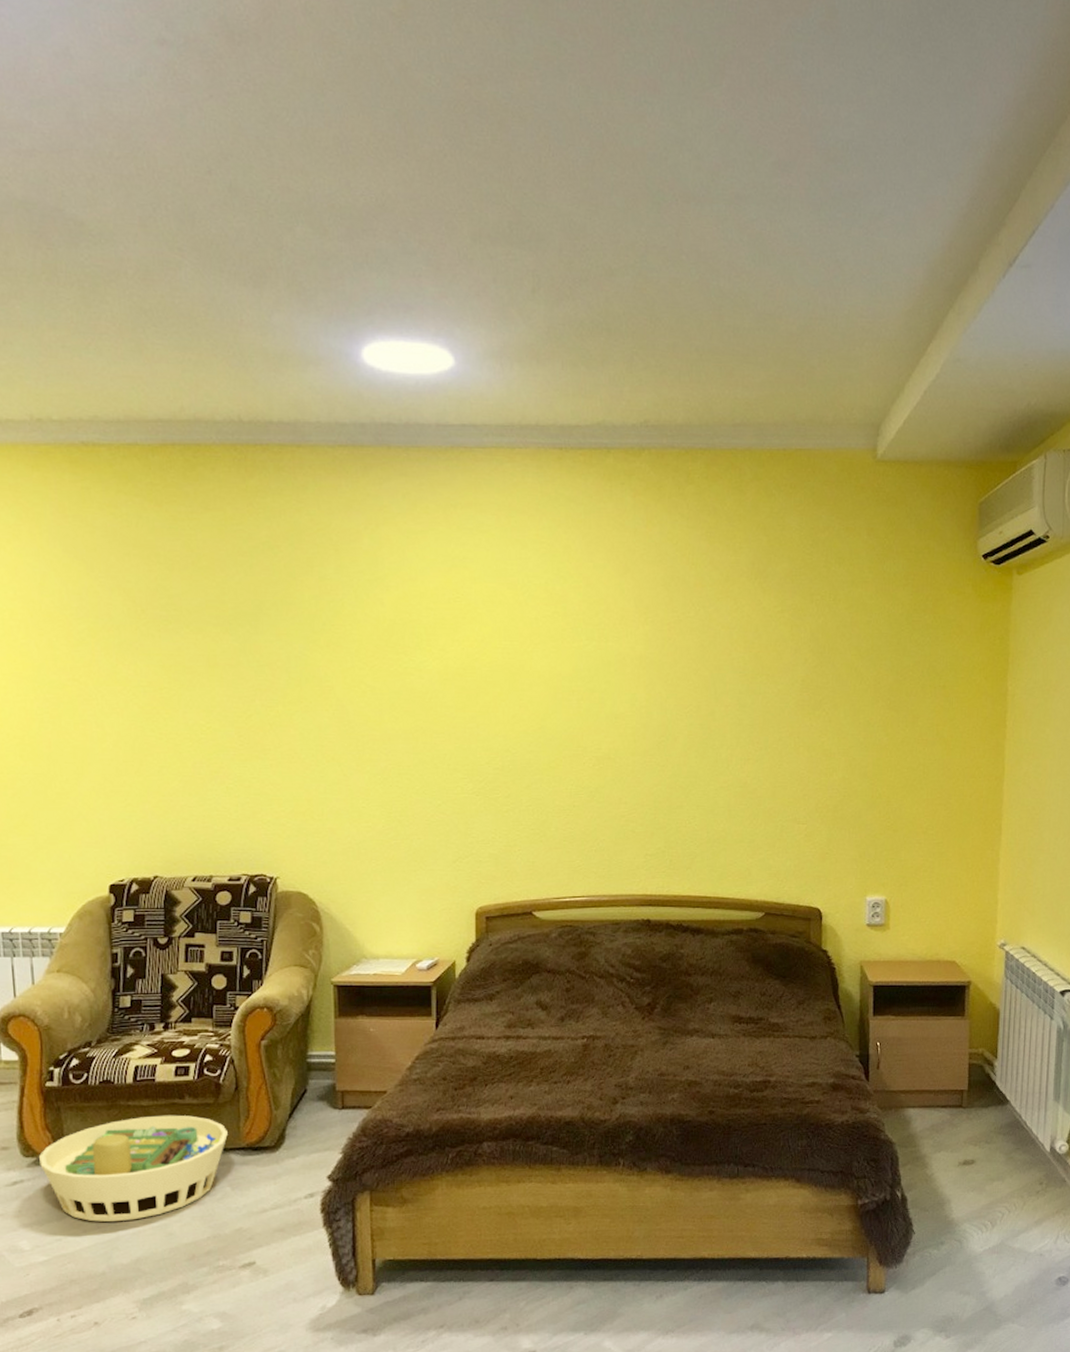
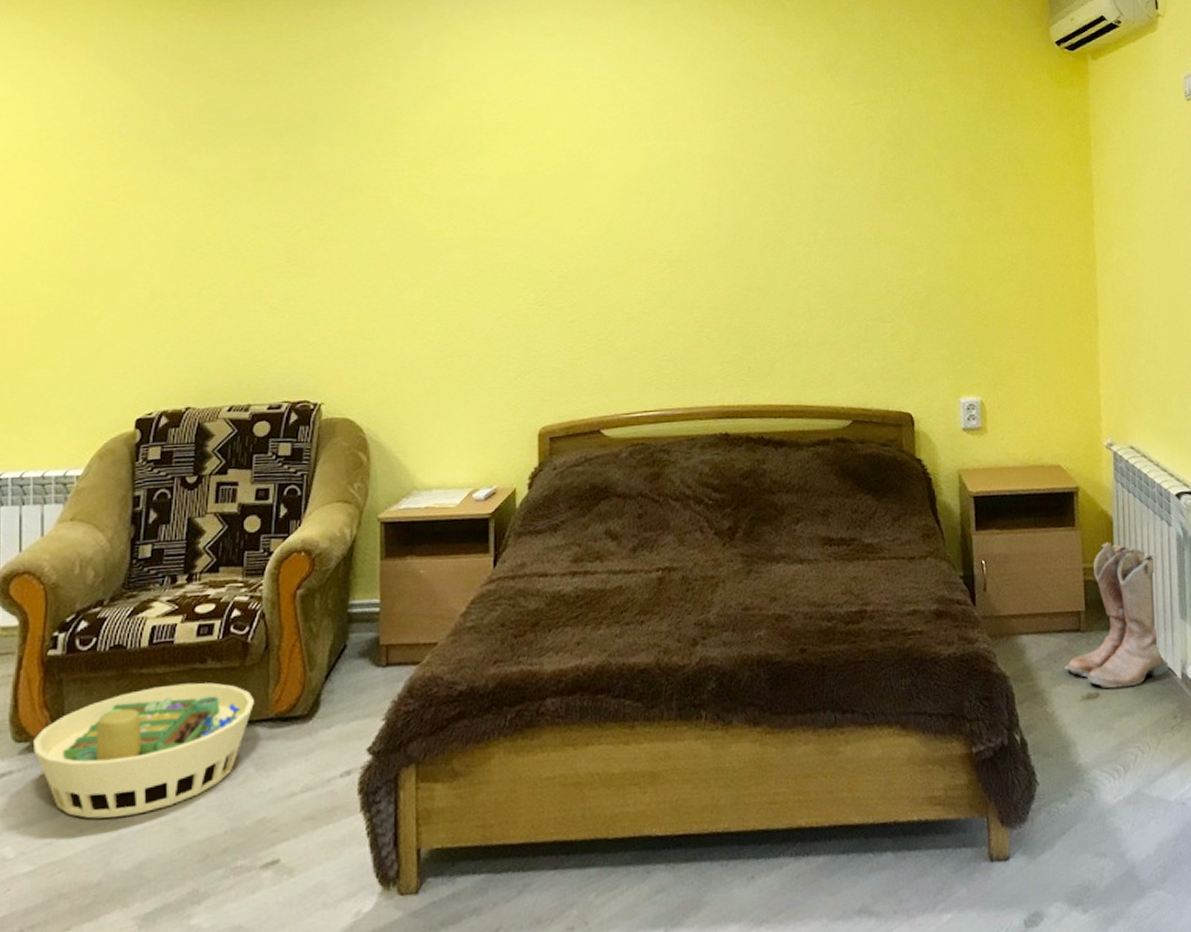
boots: none [945,1031,1042,1157] -> present [1064,541,1171,689]

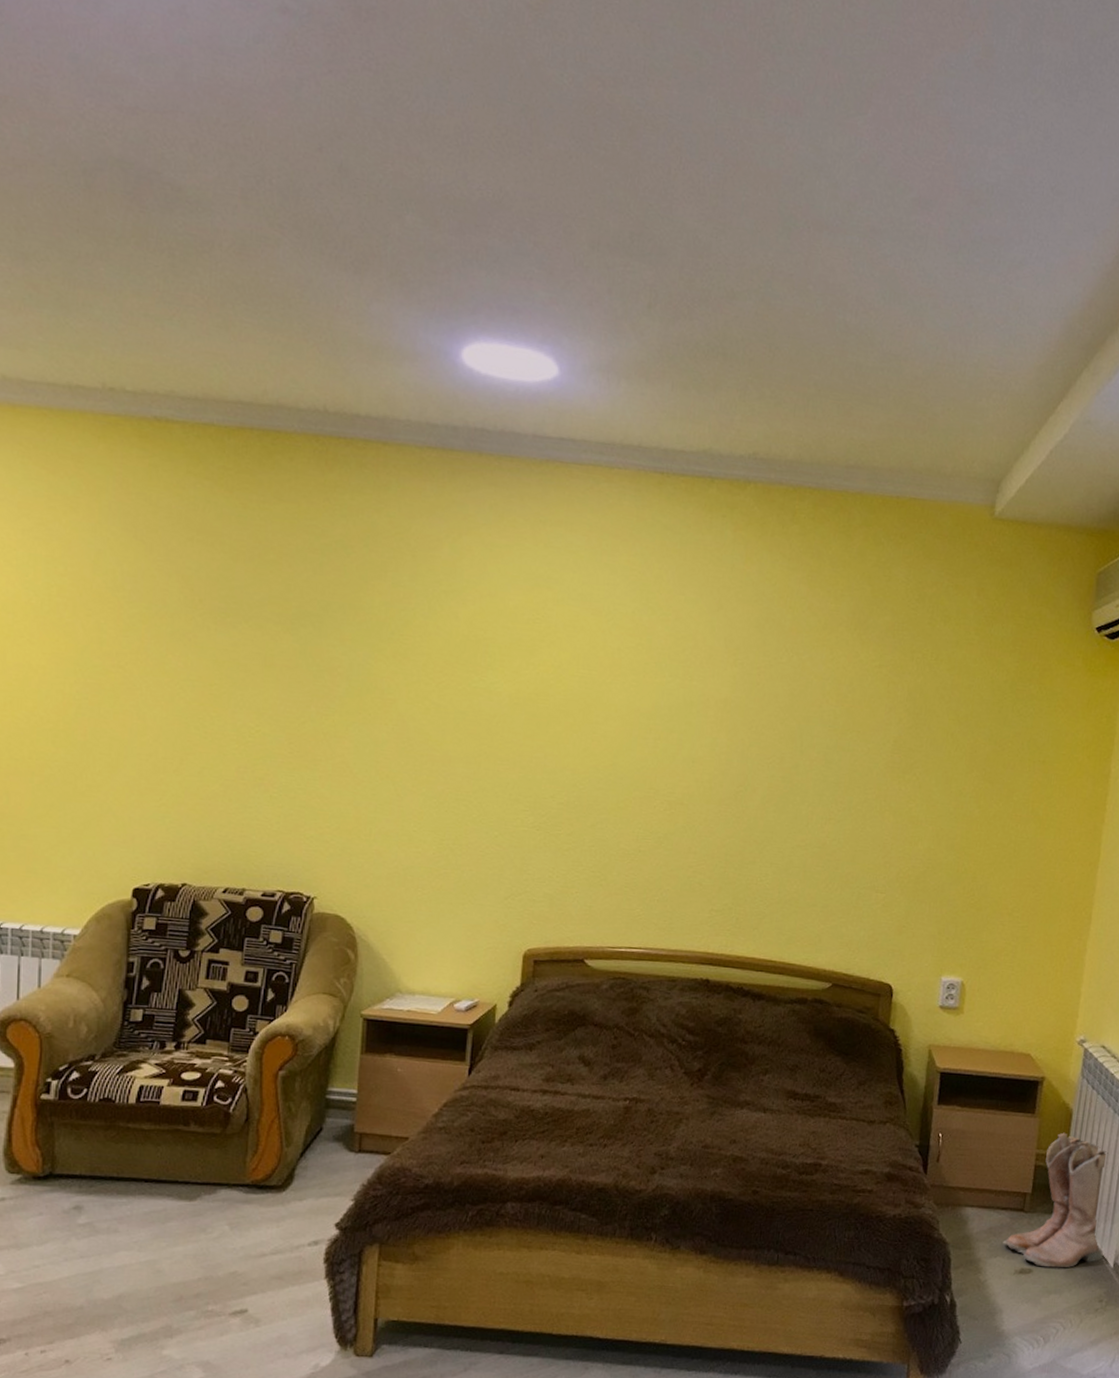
laundry basket: present [32,682,254,819] -> none [24,1141,232,1253]

